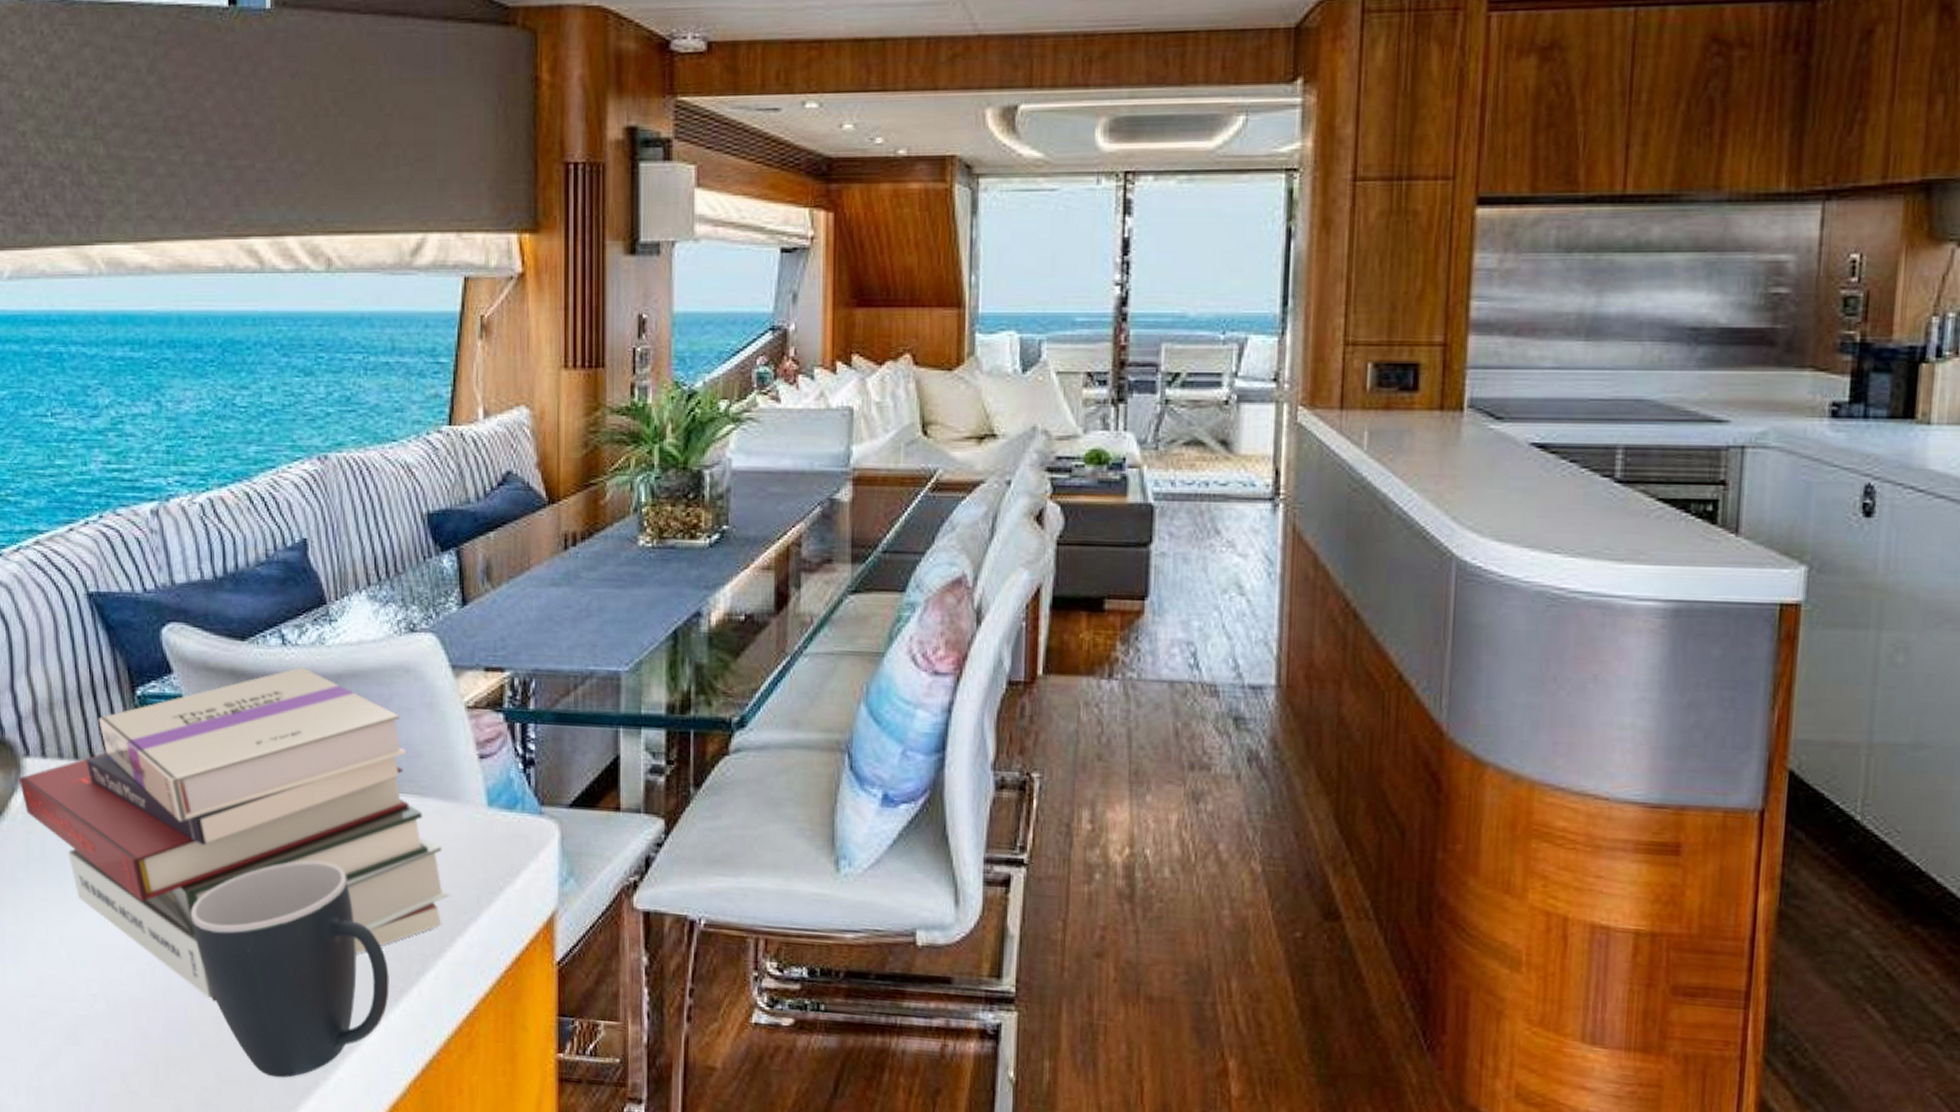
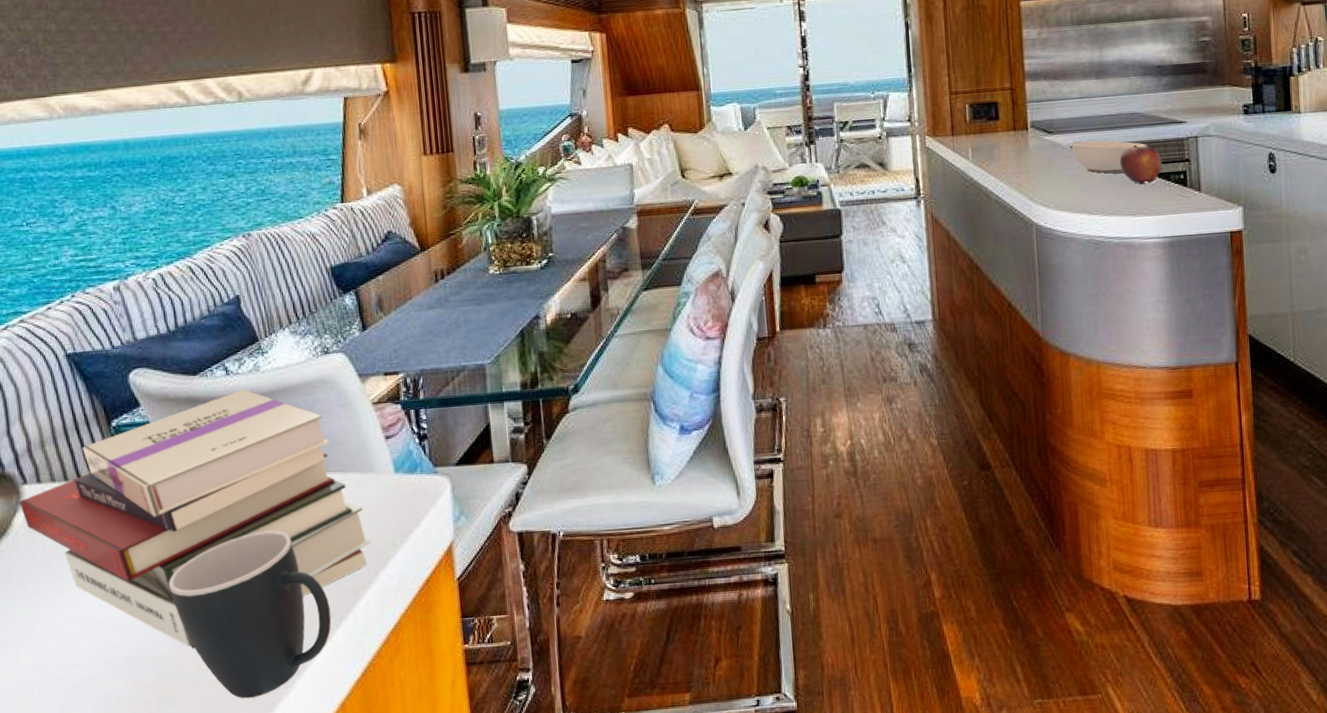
bowl: none [1531,436,1658,492] -> present [1071,140,1148,174]
fruit: none [1608,450,1680,512] -> present [1120,144,1162,184]

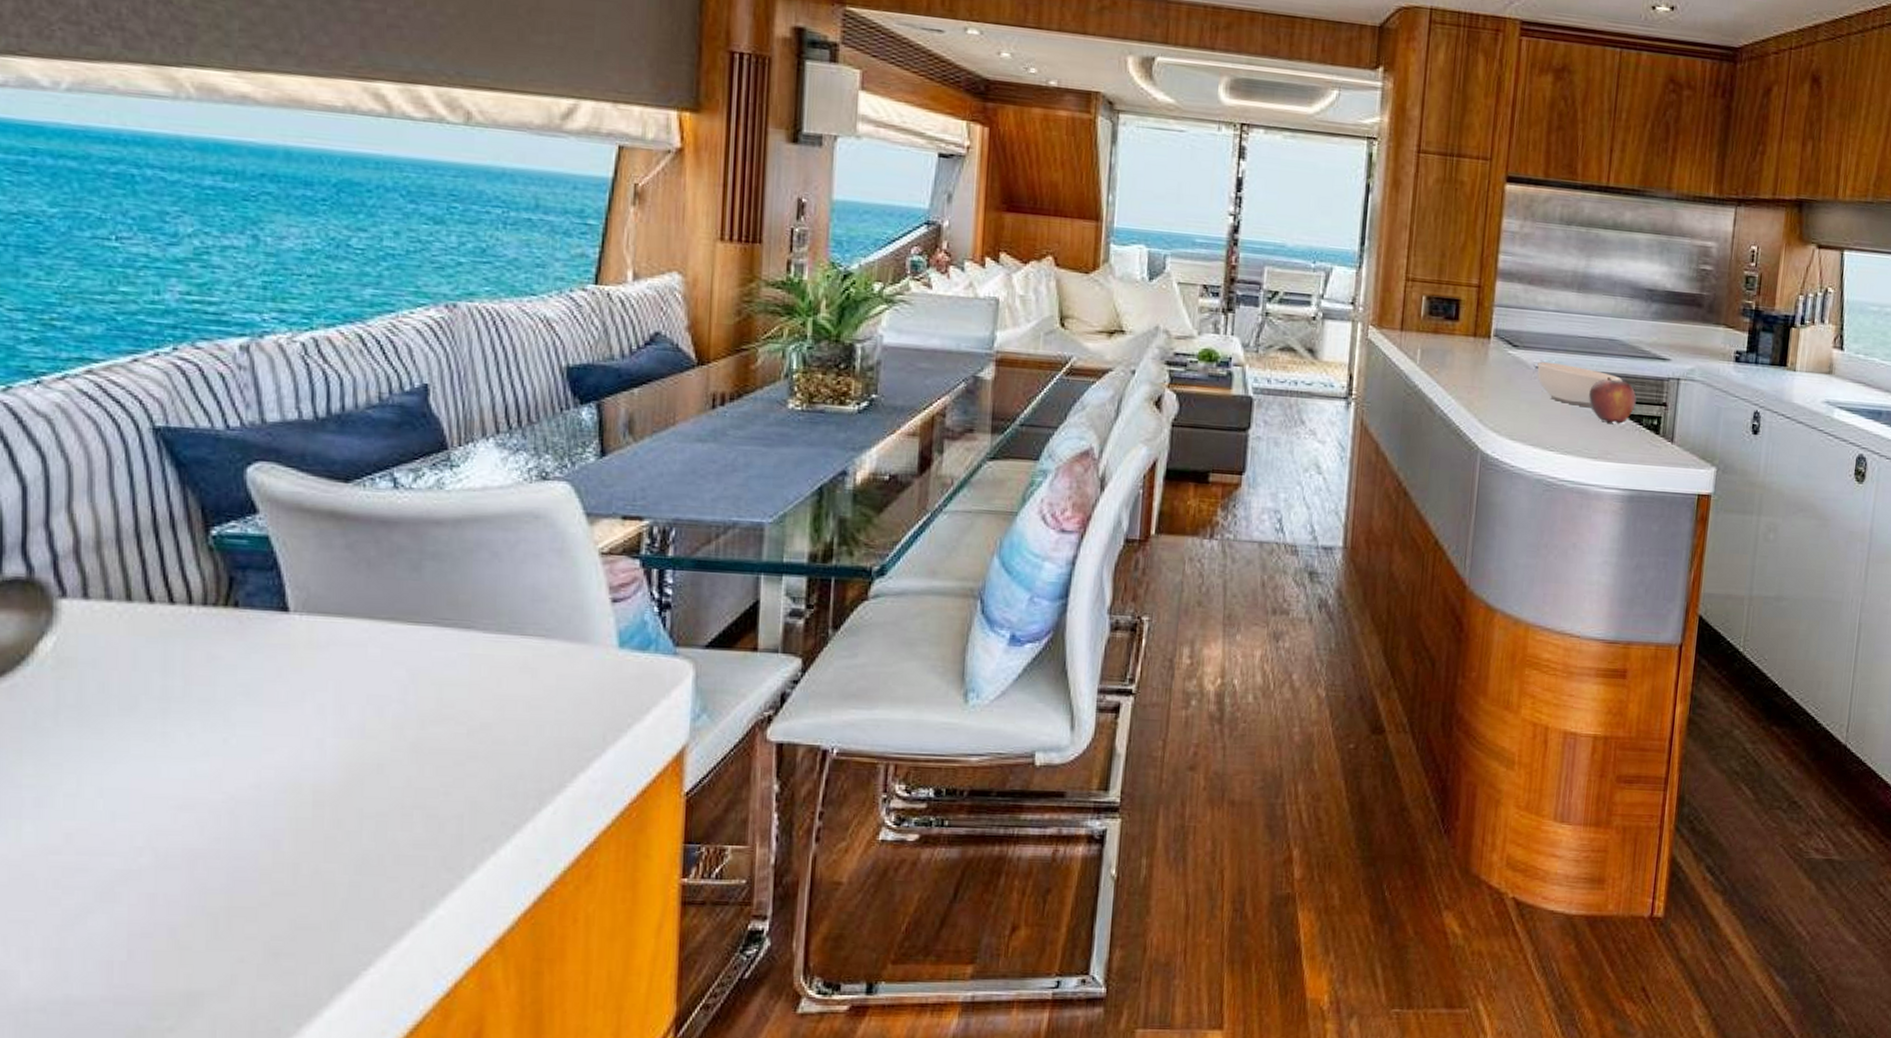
books: present [19,389,372,649] -> none [50,511,574,848]
mug: present [169,531,332,699] -> none [268,703,501,921]

